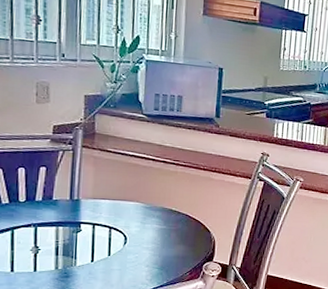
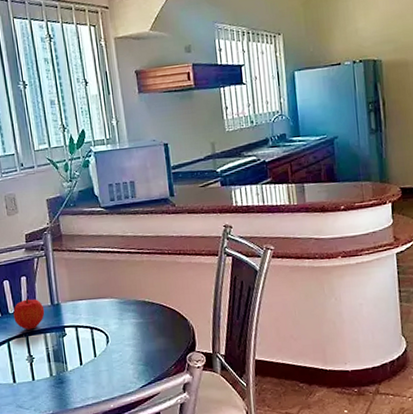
fruit: none [24,189,62,221] -> present [13,298,45,330]

